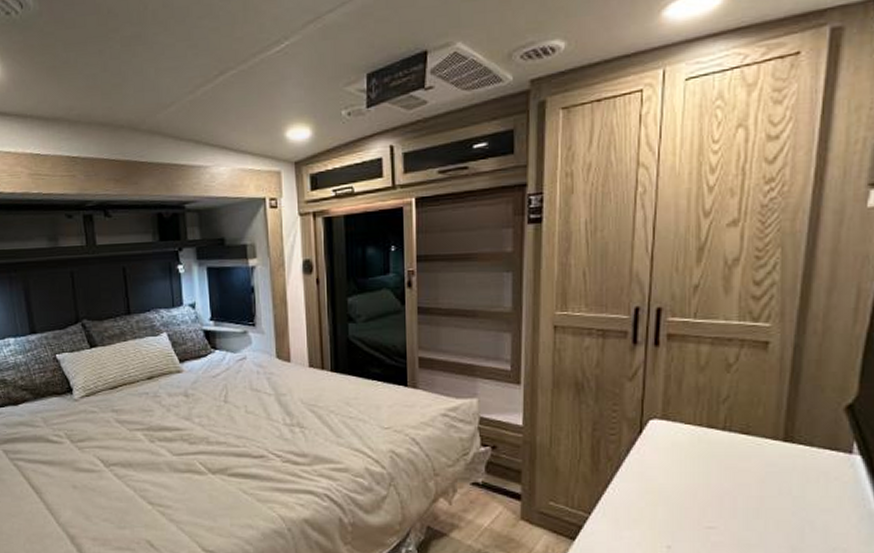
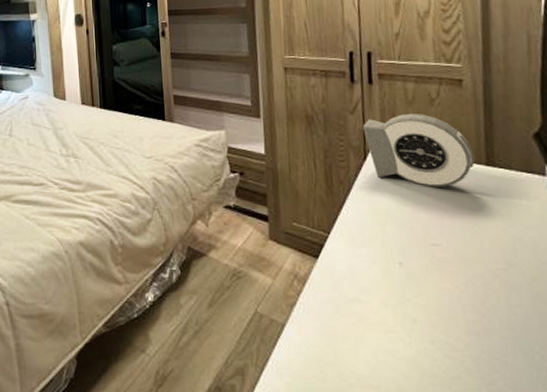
alarm clock: none [642,381,770,465] -> present [362,114,475,187]

